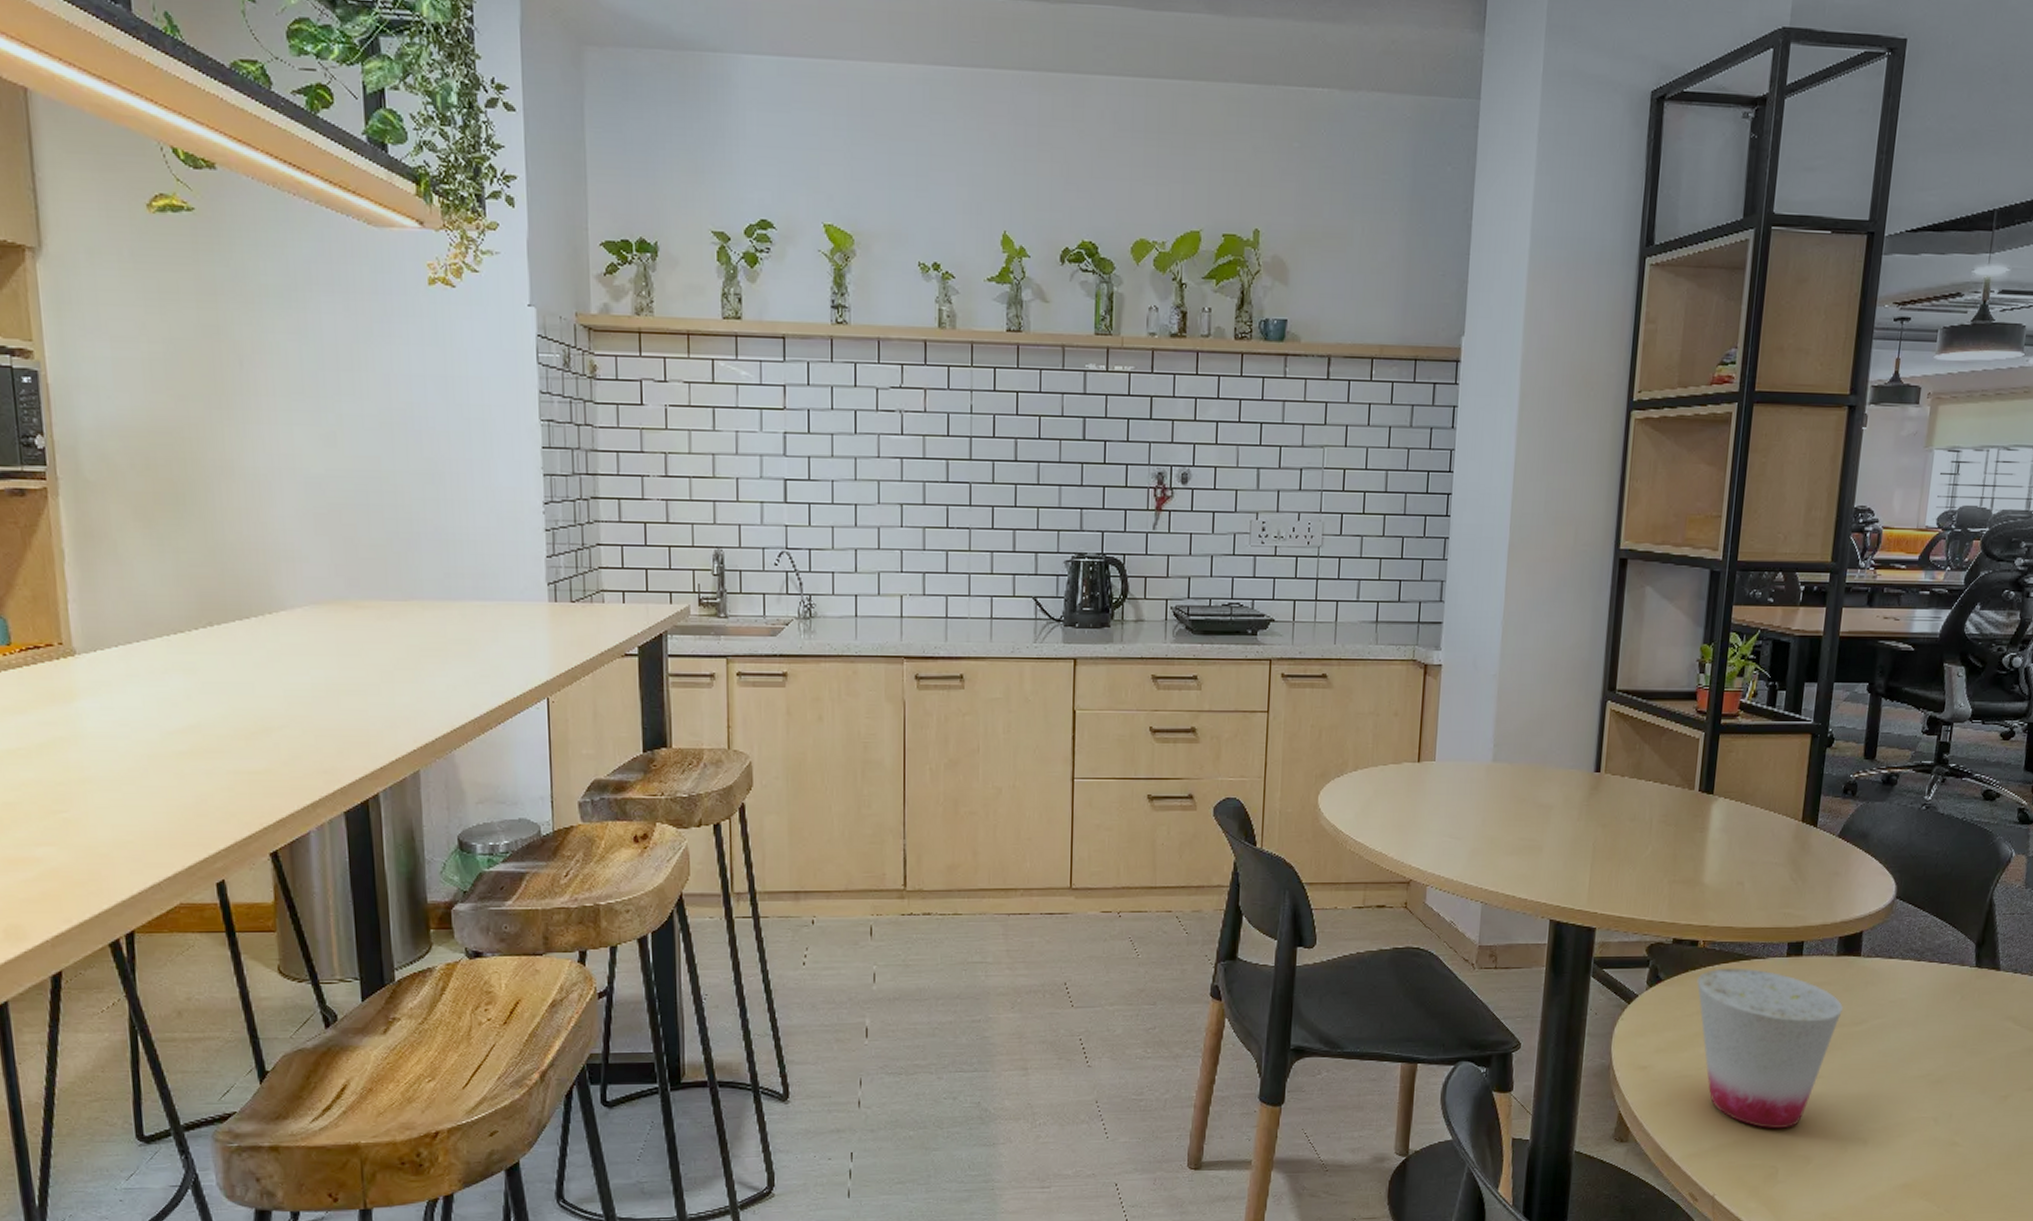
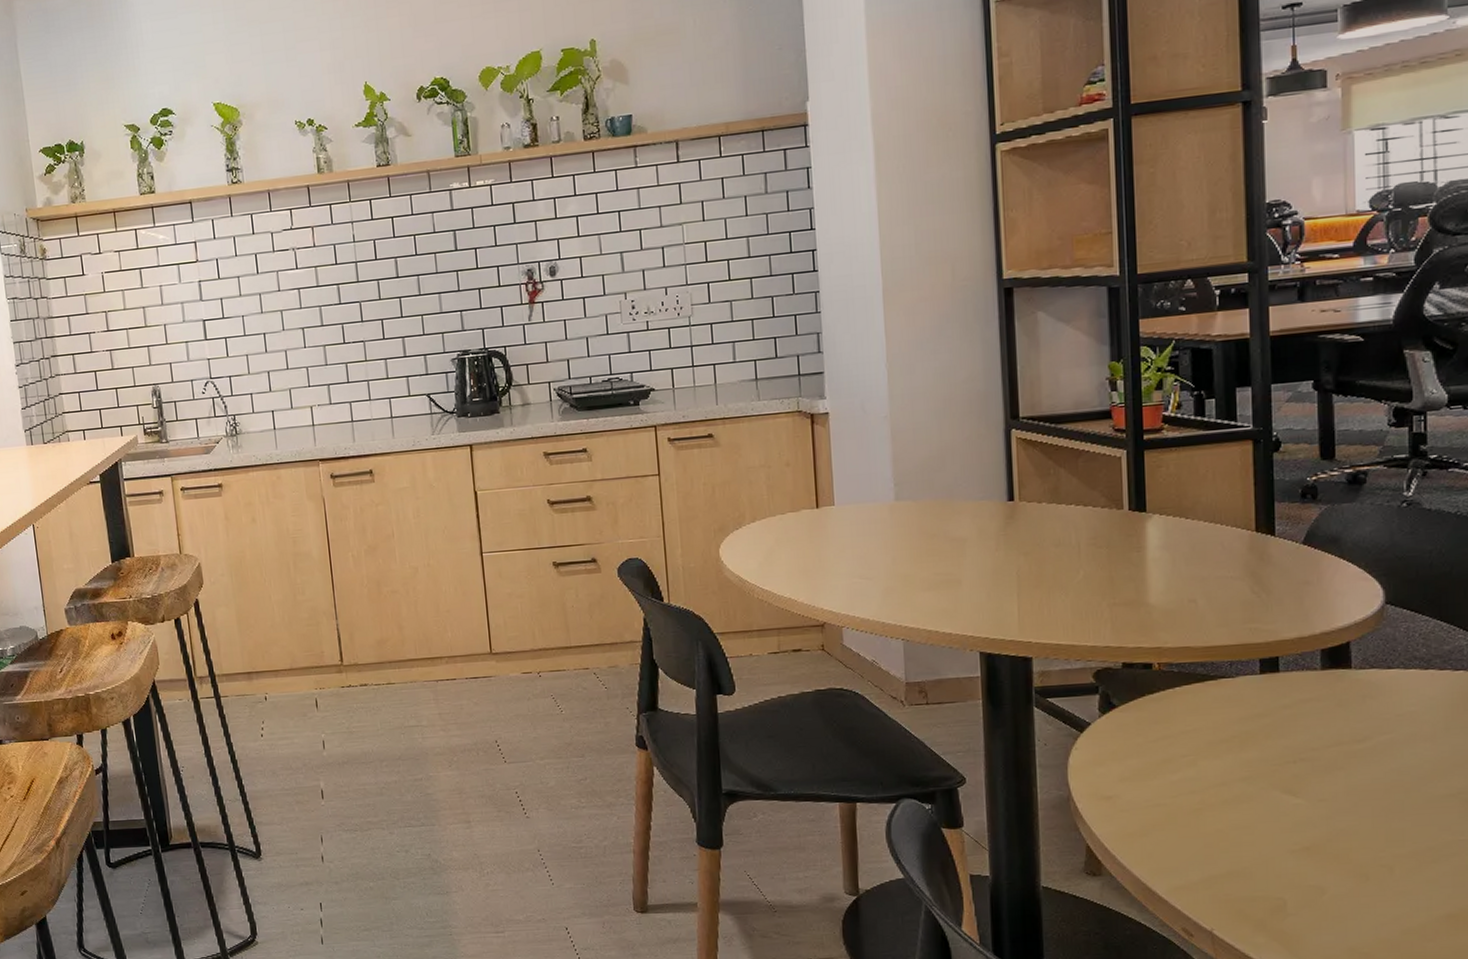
cup: present [1697,968,1843,1129] -> none [1157,689,1338,858]

